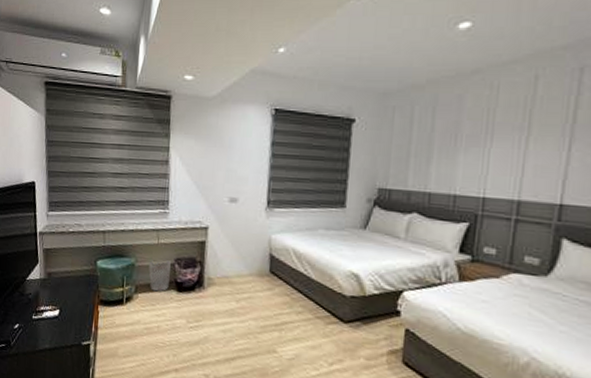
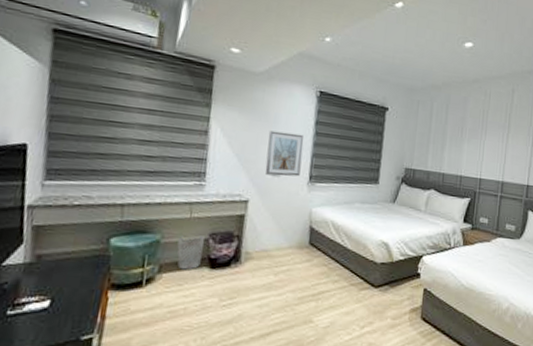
picture frame: none [222,156,260,202] -> present [265,130,304,177]

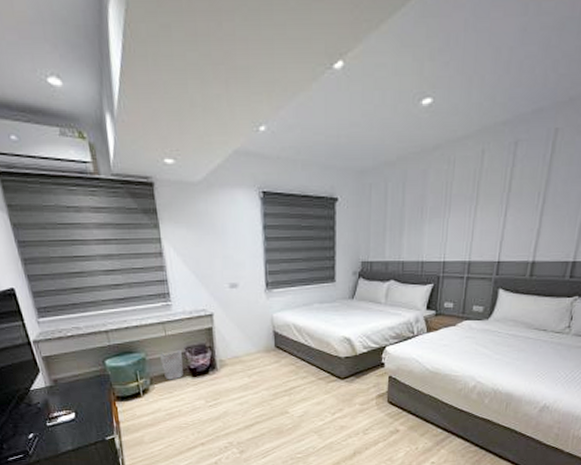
picture frame: present [265,130,304,177] -> none [219,242,256,287]

